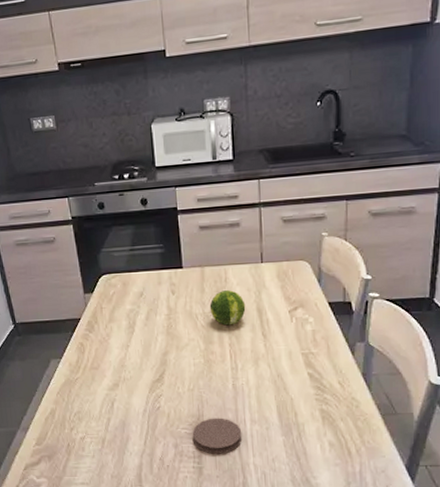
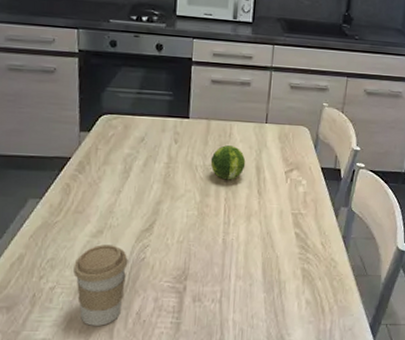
coffee cup: none [98,396,146,471] -> present [73,245,128,326]
coaster: present [192,418,243,454] -> none [174,272,226,309]

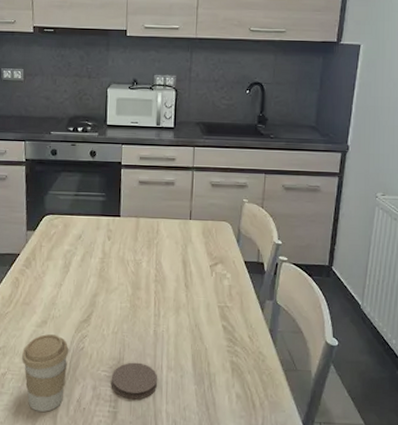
coaster: none [174,272,226,309] -> present [111,362,158,400]
fruit: present [210,145,246,180] -> none [140,241,173,274]

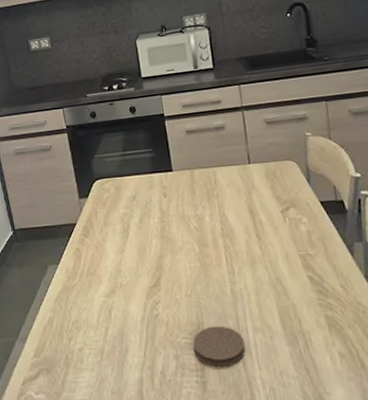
coffee cup: present [22,334,69,412] -> none [95,303,146,386]

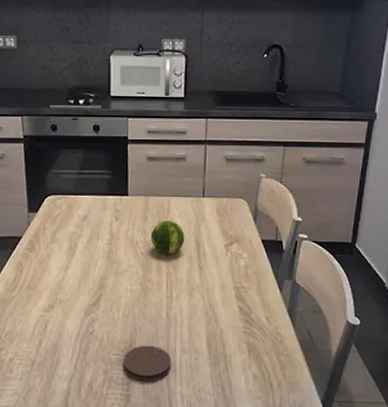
fruit: none [201,192,238,228] -> present [150,221,185,255]

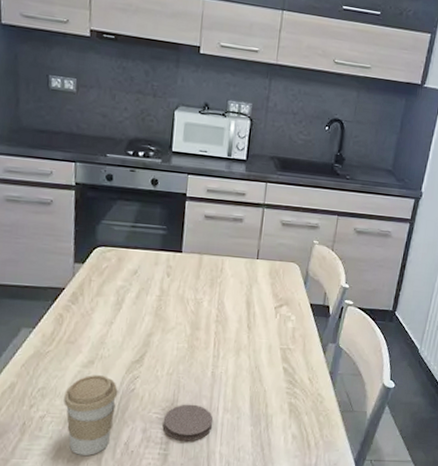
coffee cup: none [30,319,78,396] -> present [64,375,118,455]
fruit: present [150,221,185,255] -> none [201,280,237,314]

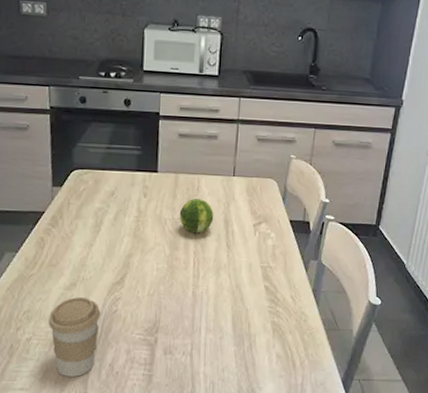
coaster: present [162,404,213,441] -> none [146,324,196,362]
fruit: none [201,280,237,314] -> present [179,199,214,233]

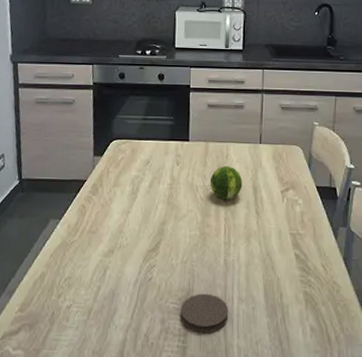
coffee cup: present [49,297,101,377] -> none [88,264,137,347]
coaster: none [146,324,196,362] -> present [180,293,229,333]

